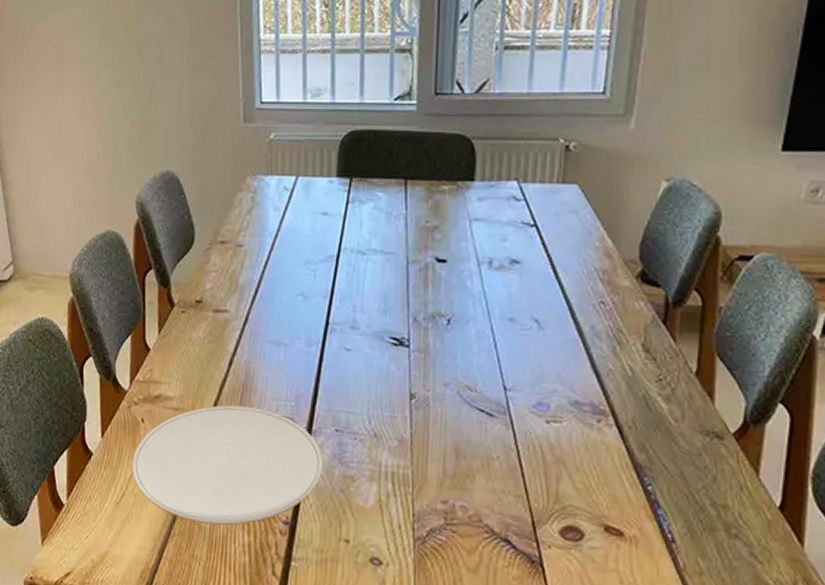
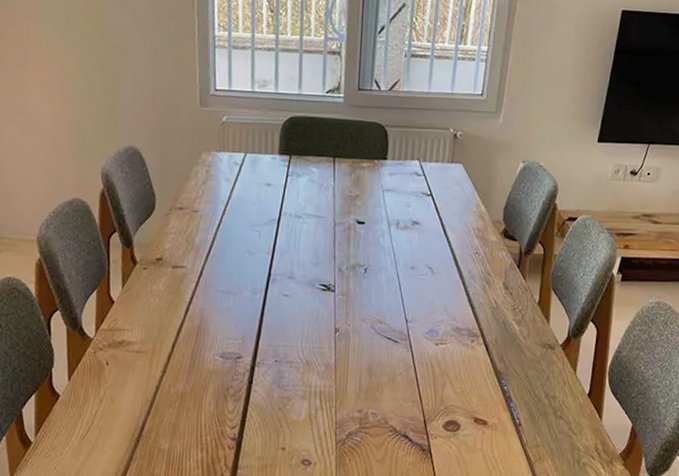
plate: present [132,405,324,526] -> none [97,345,265,447]

